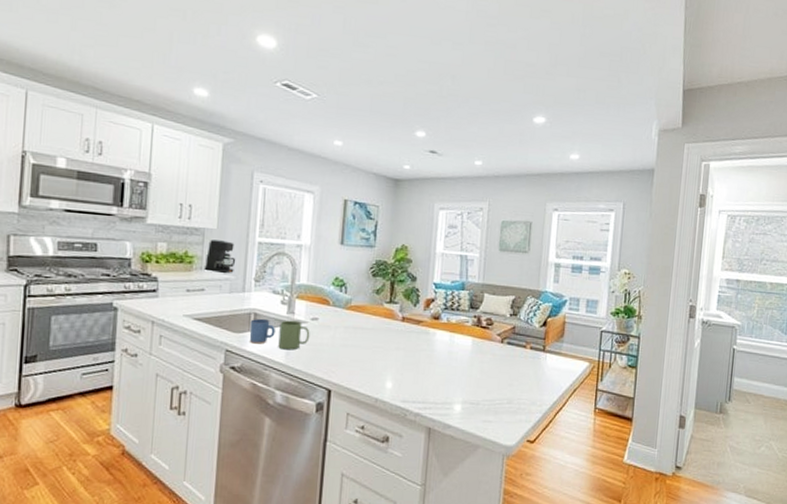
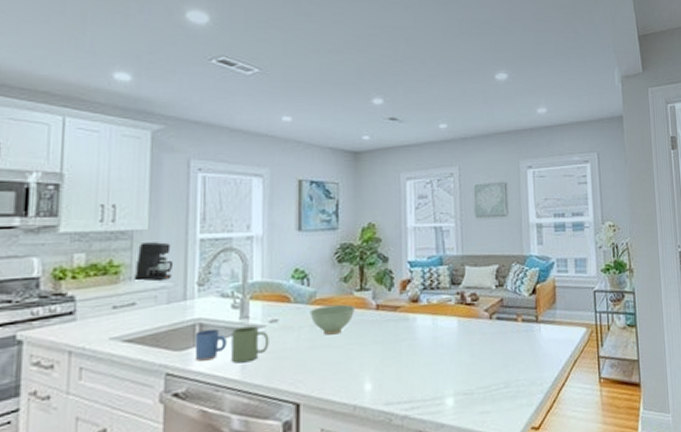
bowl: none [345,312,385,338] -> present [309,305,356,335]

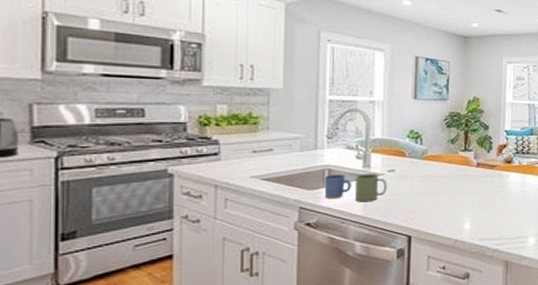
coffee maker: present [135,242,174,282] -> none [272,99,306,133]
bowl: present [309,305,356,335] -> none [421,162,460,184]

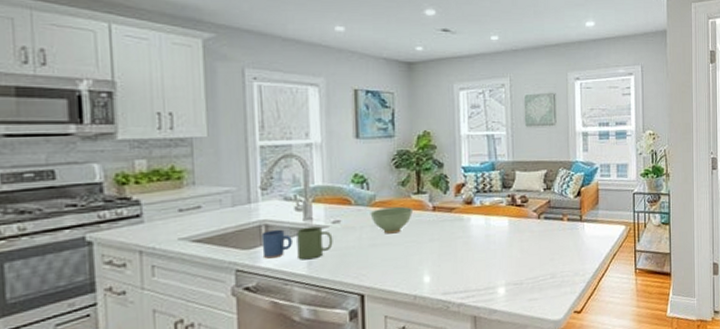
bowl: none [421,162,460,184] -> present [370,207,414,234]

